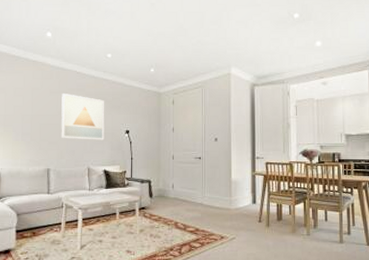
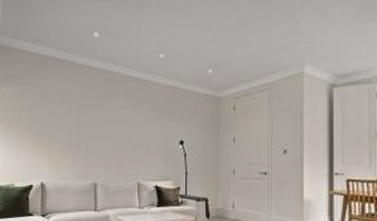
wall art: present [61,94,105,140] -> none [108,100,157,152]

